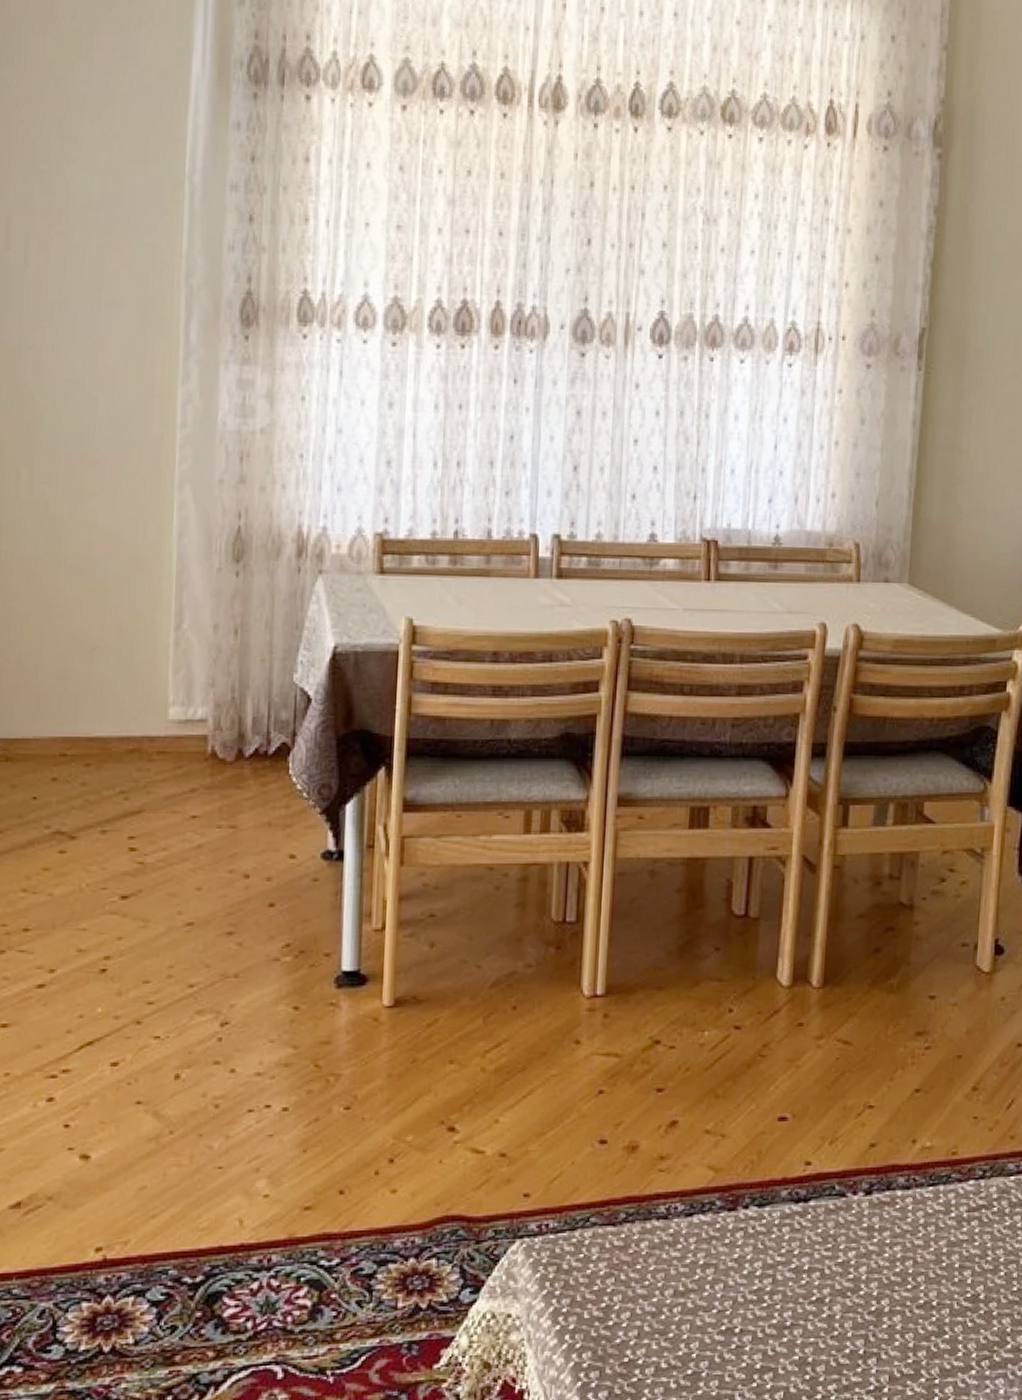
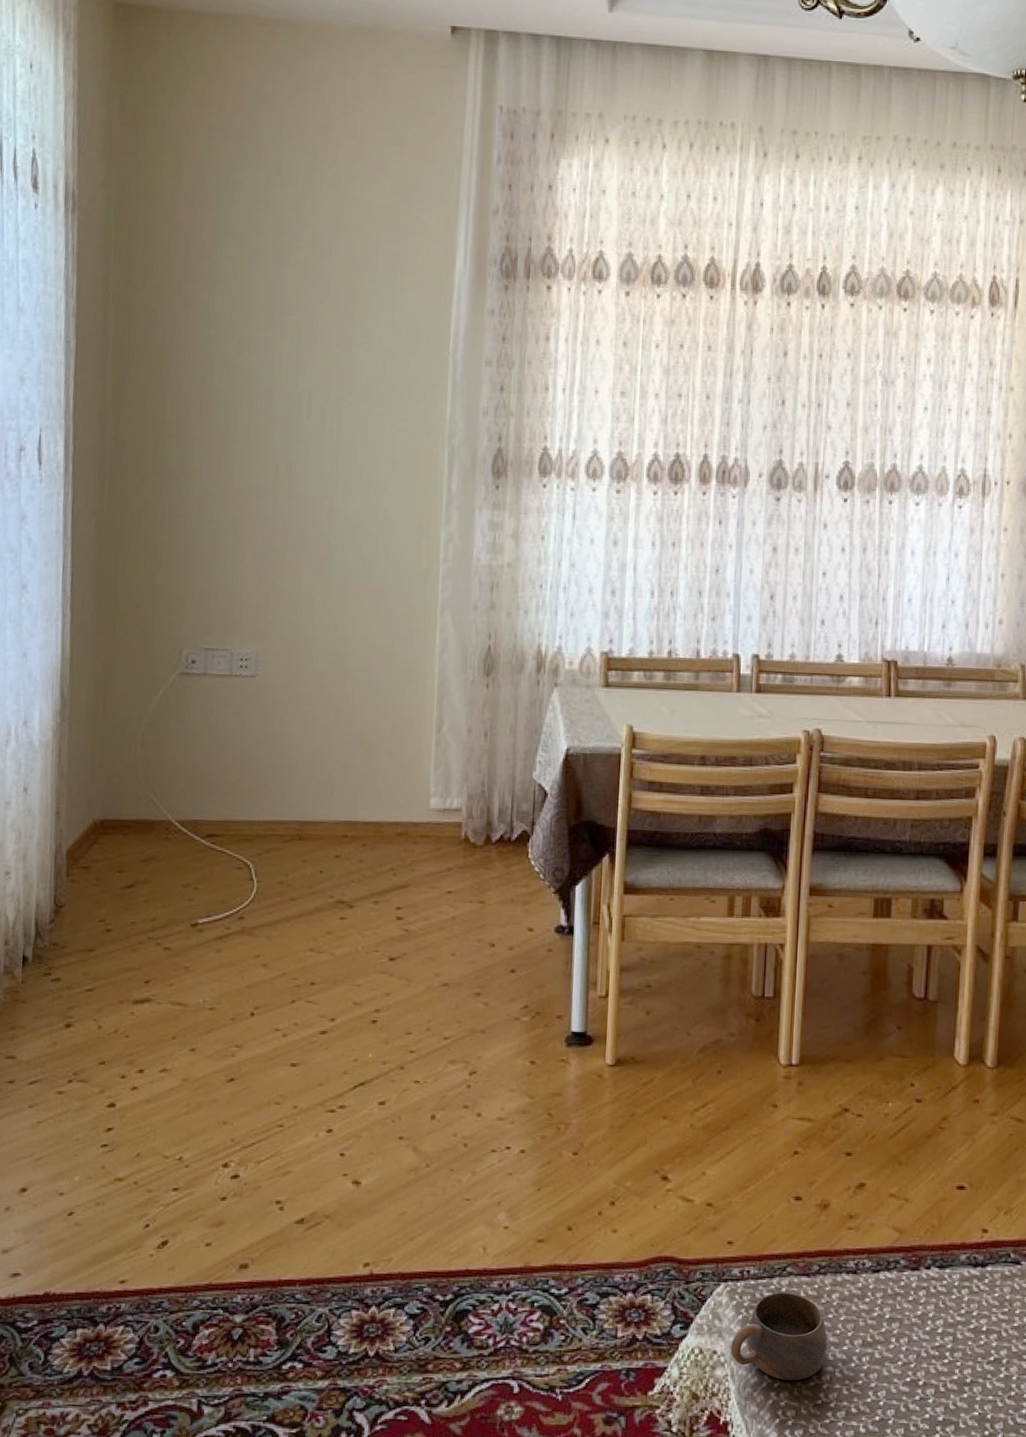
cup: none [527,1245,636,1340] -> present [731,1292,828,1381]

